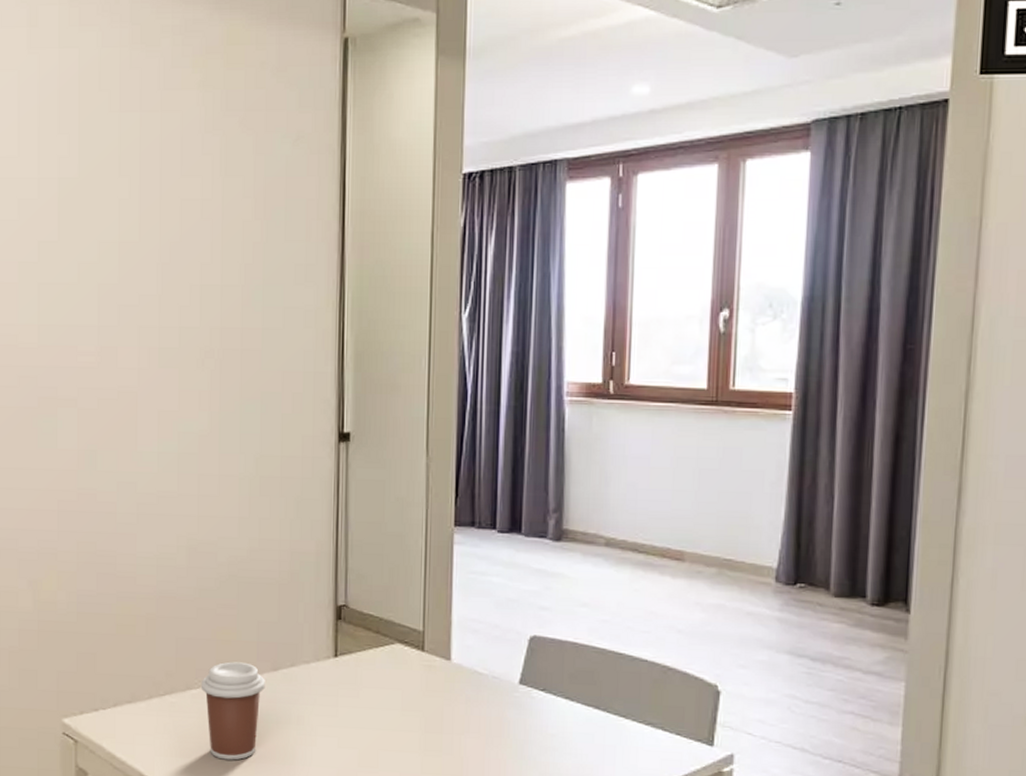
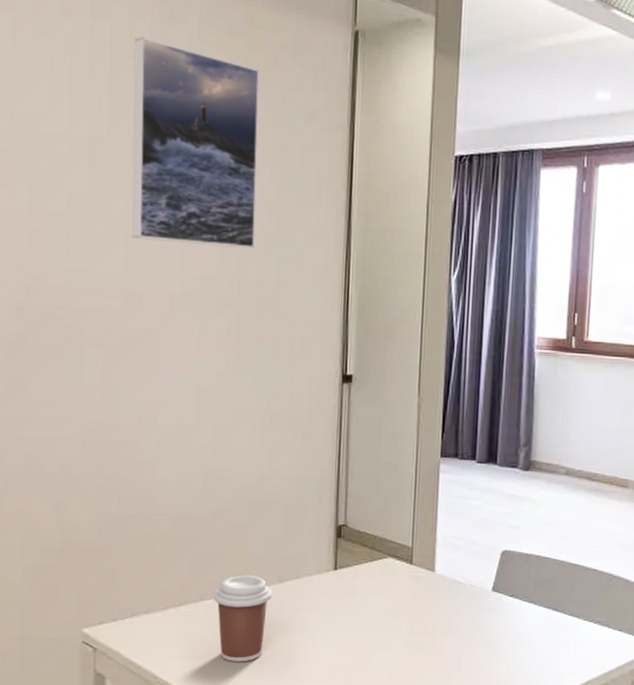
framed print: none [104,65,239,294] -> present [132,37,260,249]

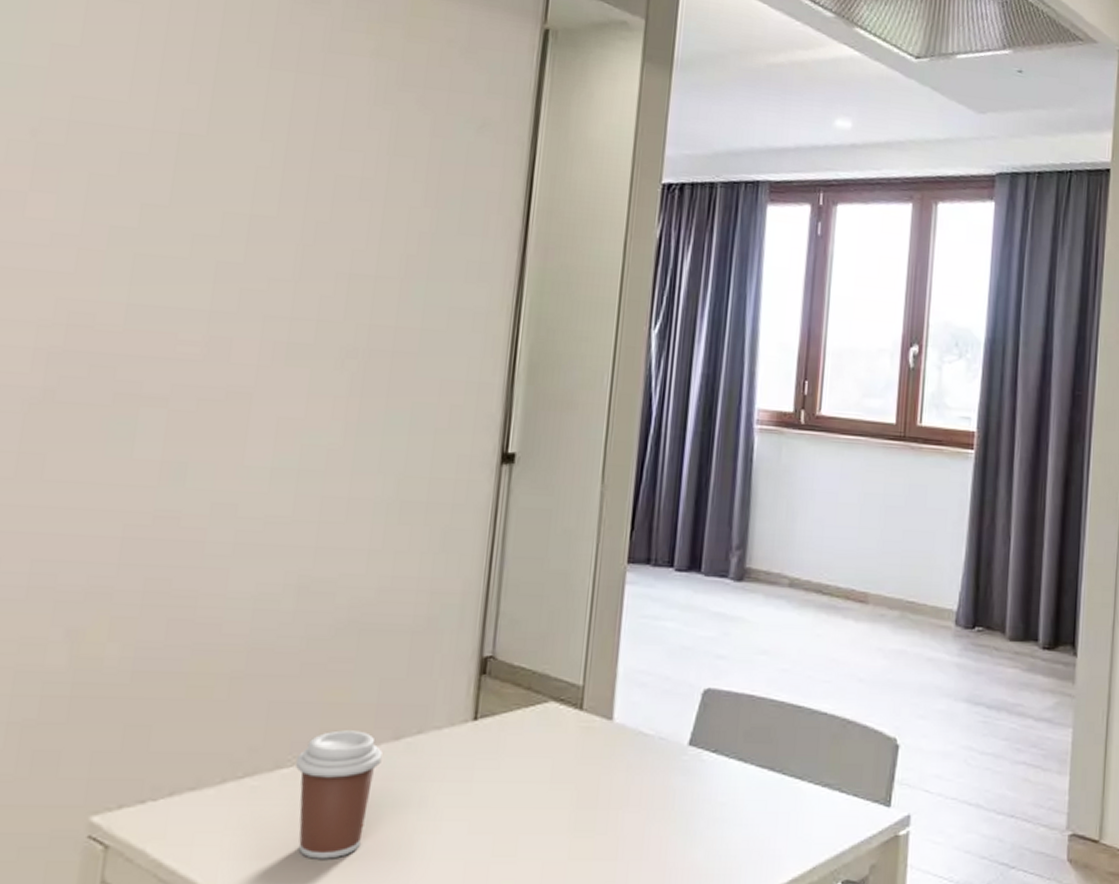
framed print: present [132,37,260,249] -> none [226,16,420,287]

